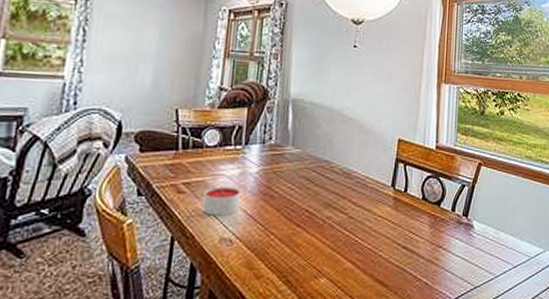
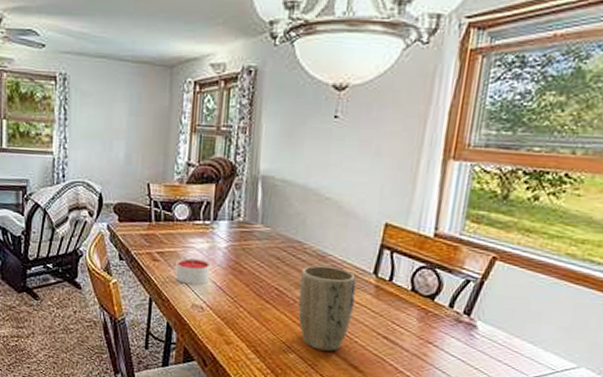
plant pot: none [327,183,378,271] -> present [298,265,357,352]

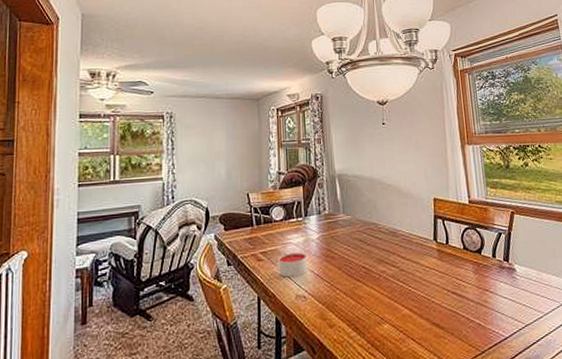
plant pot: present [298,265,357,352] -> none [380,240,426,317]

